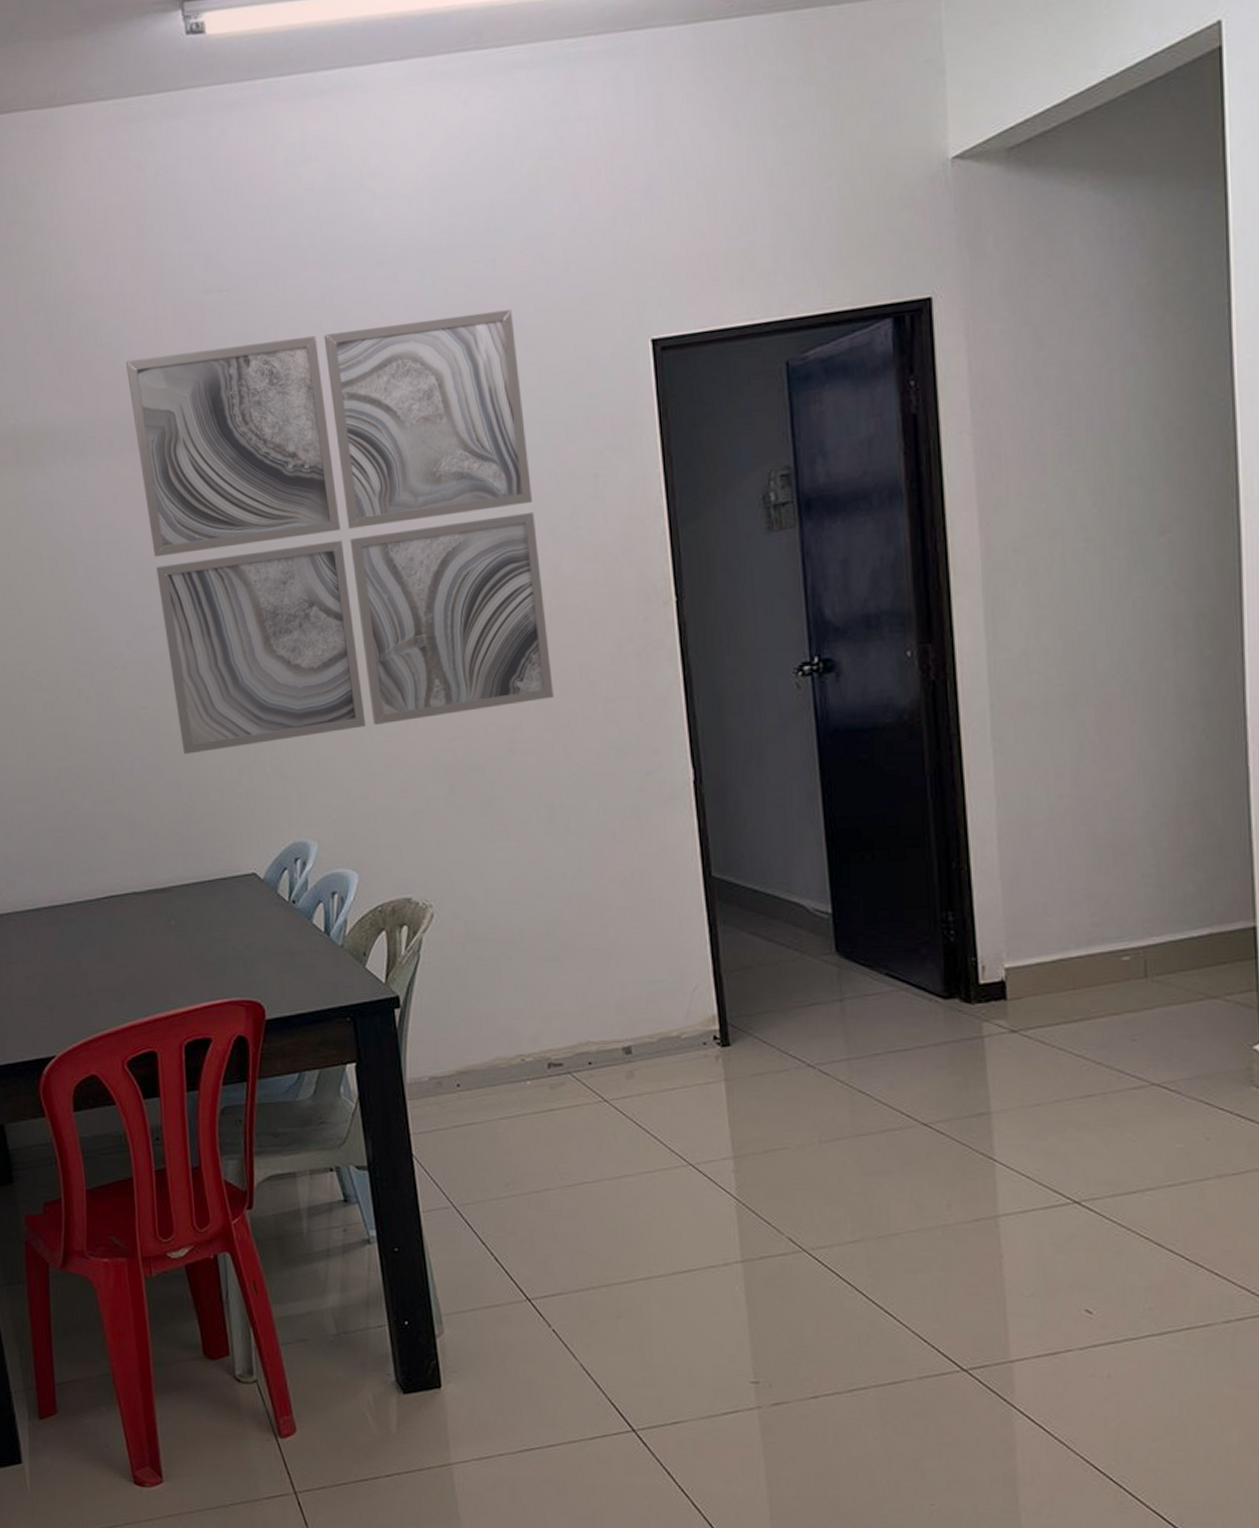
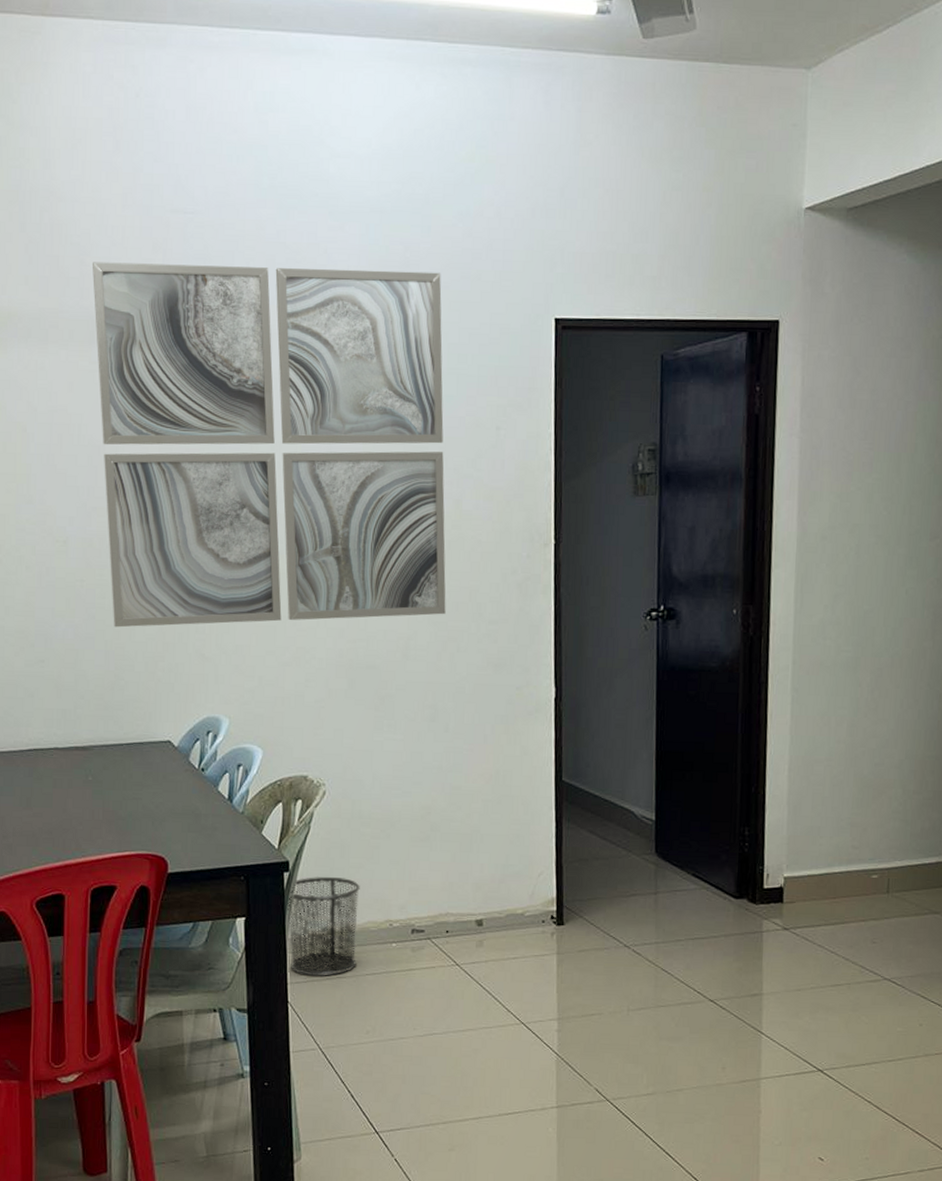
waste bin: none [402,1009,487,1124] -> present [287,876,360,976]

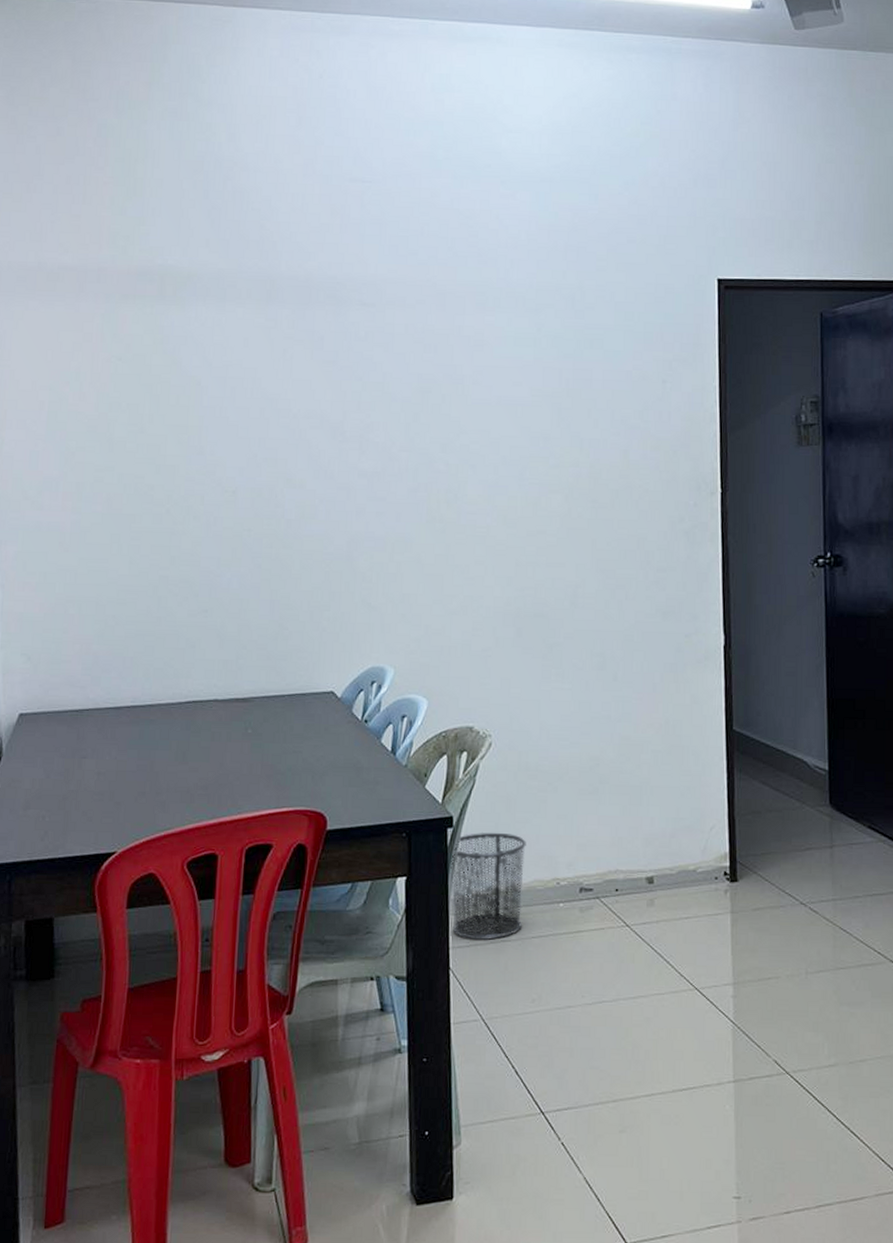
wall art: present [92,262,446,628] -> none [272,226,614,577]

